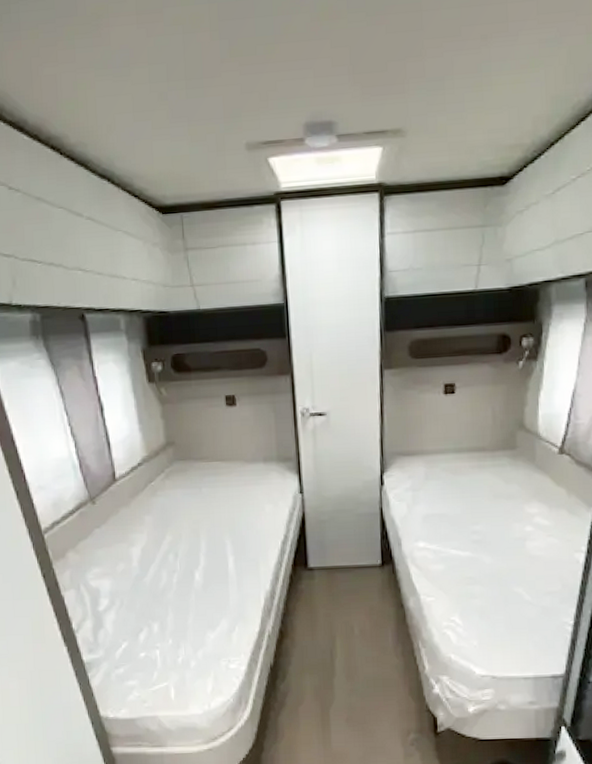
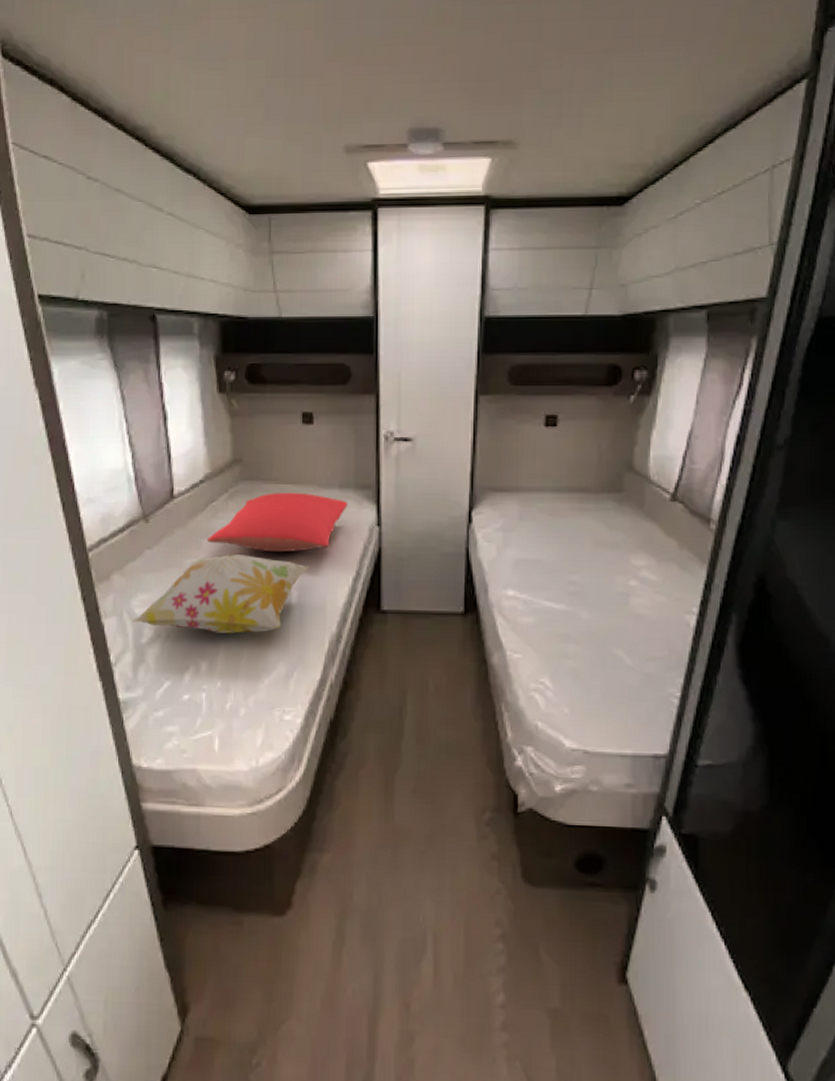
decorative pillow: none [89,527,243,598] -> present [133,554,310,634]
pillow: none [150,468,272,523] -> present [208,492,347,553]

